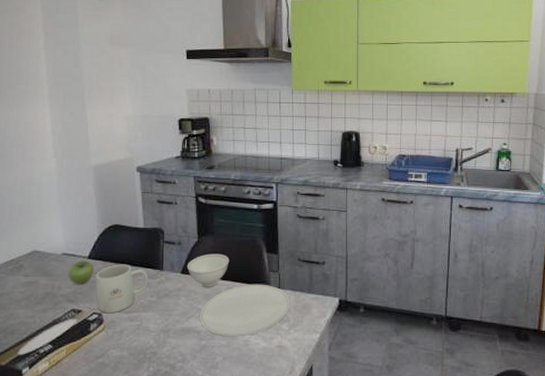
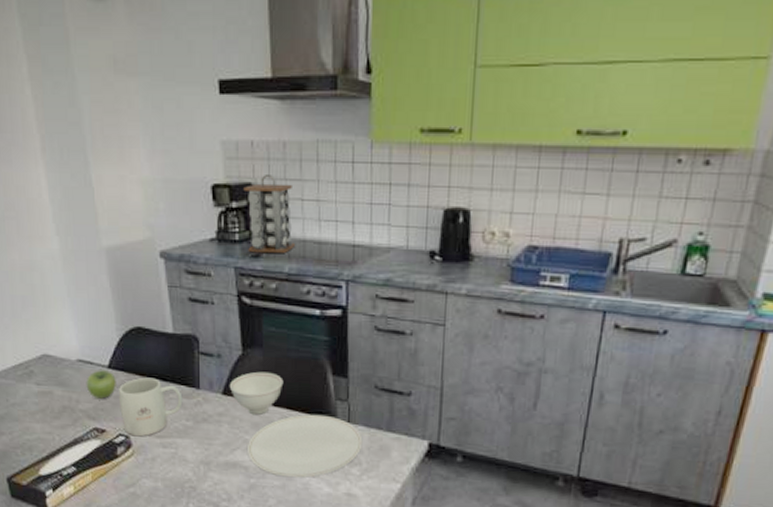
spice rack: none [202,111,240,166] -> present [243,173,296,254]

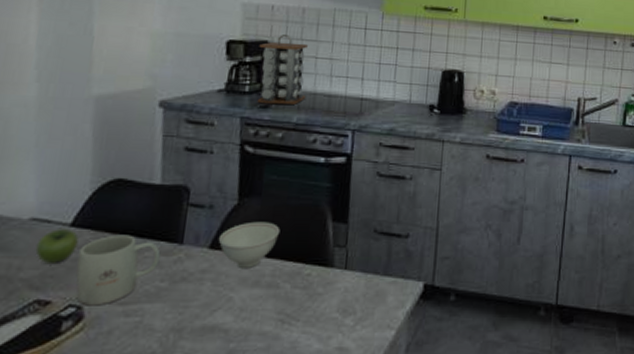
plate: present [246,414,363,478] -> none [229,263,359,337]

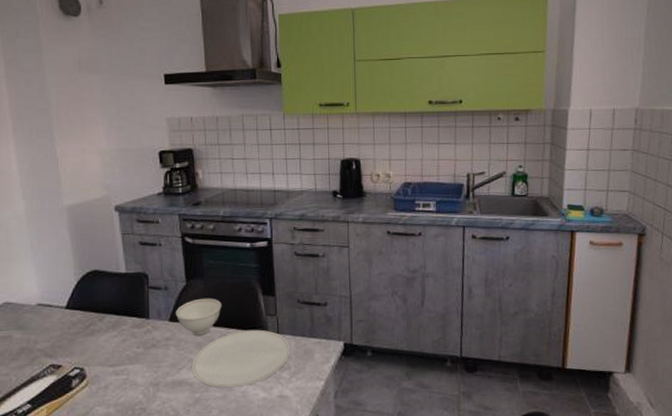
fruit: present [35,229,79,263] -> none [44,311,73,337]
mug: present [75,234,161,306] -> none [75,313,134,368]
plate: none [229,263,359,337] -> present [191,329,290,388]
spice rack: present [257,33,308,105] -> none [185,141,229,202]

